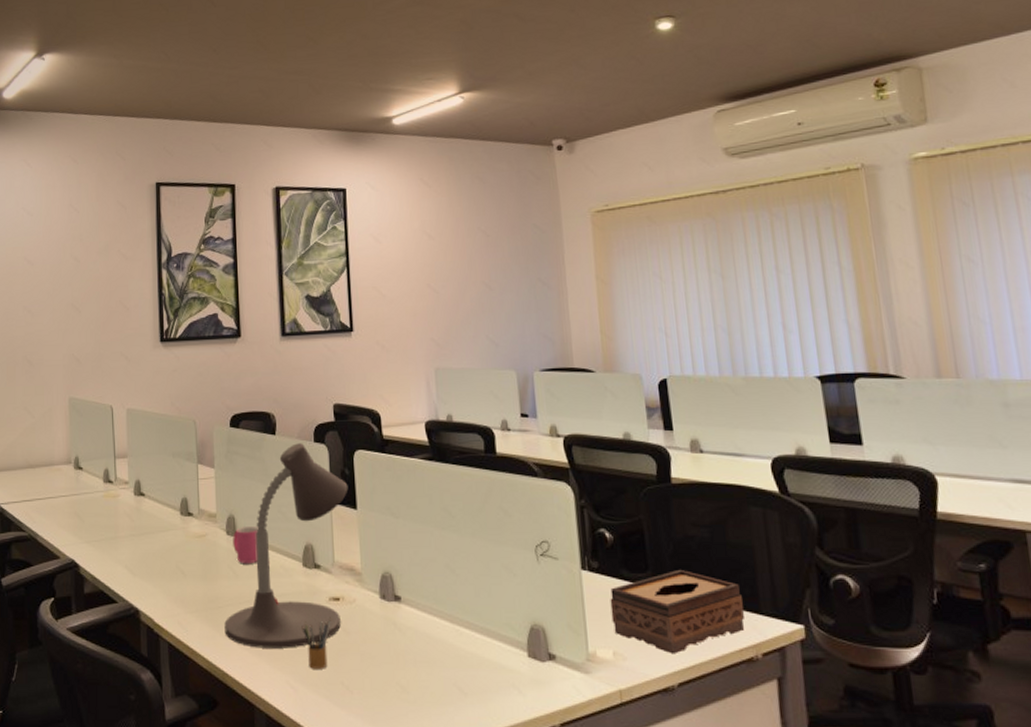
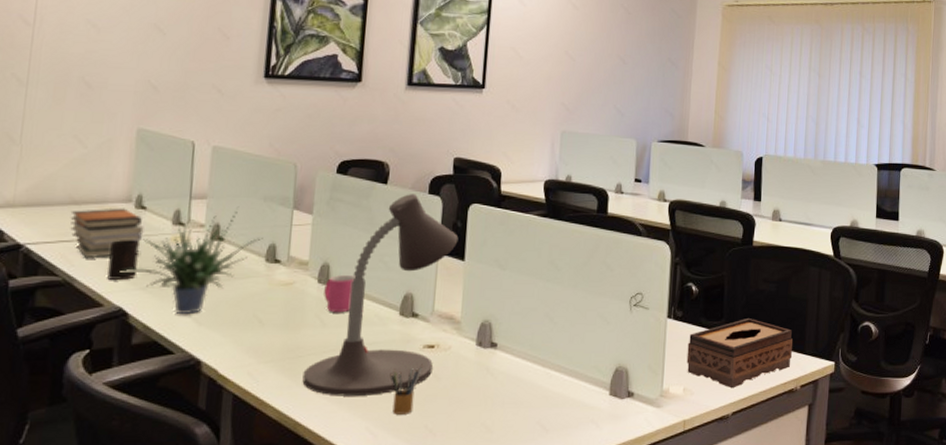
book stack: none [28,469,83,516] -> present [70,207,144,259]
cup: none [59,498,82,534] -> present [107,240,140,280]
potted plant: none [69,463,176,565] -> present [120,206,263,314]

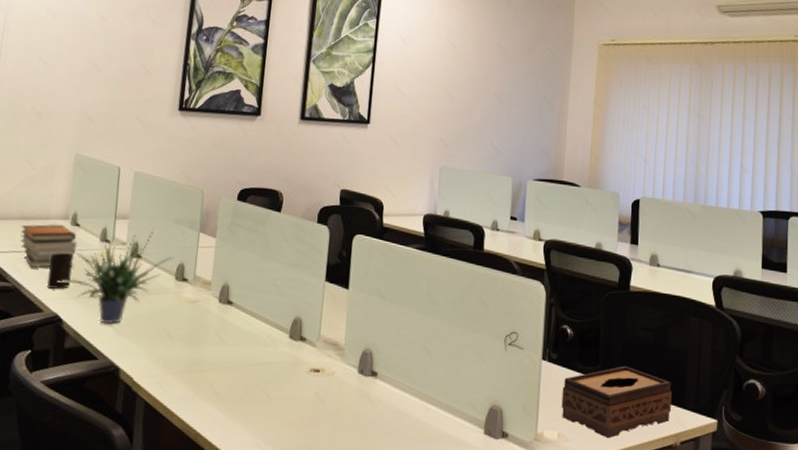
desk lamp: present [302,194,459,396] -> none [203,222,344,414]
mug: present [324,275,355,313] -> none [223,296,251,332]
pencil box: present [390,364,423,415] -> none [279,387,309,435]

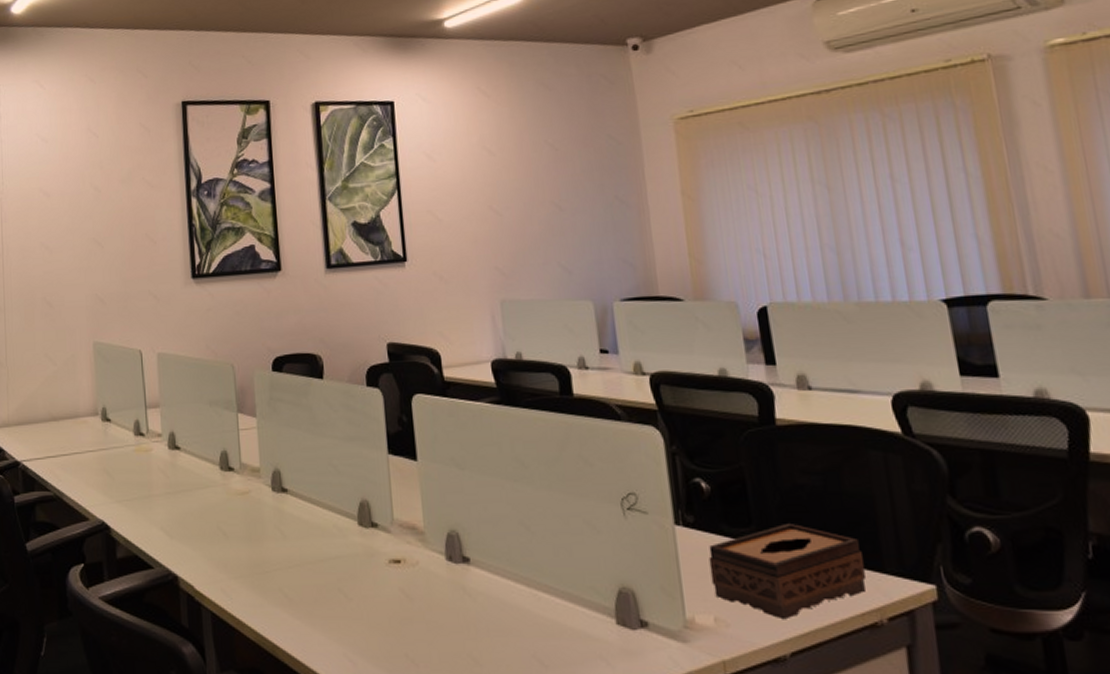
book stack: present [20,223,78,268] -> none [52,421,112,473]
cup: present [47,253,74,289] -> none [87,453,113,493]
potted plant: present [57,227,174,324] -> none [98,413,215,526]

